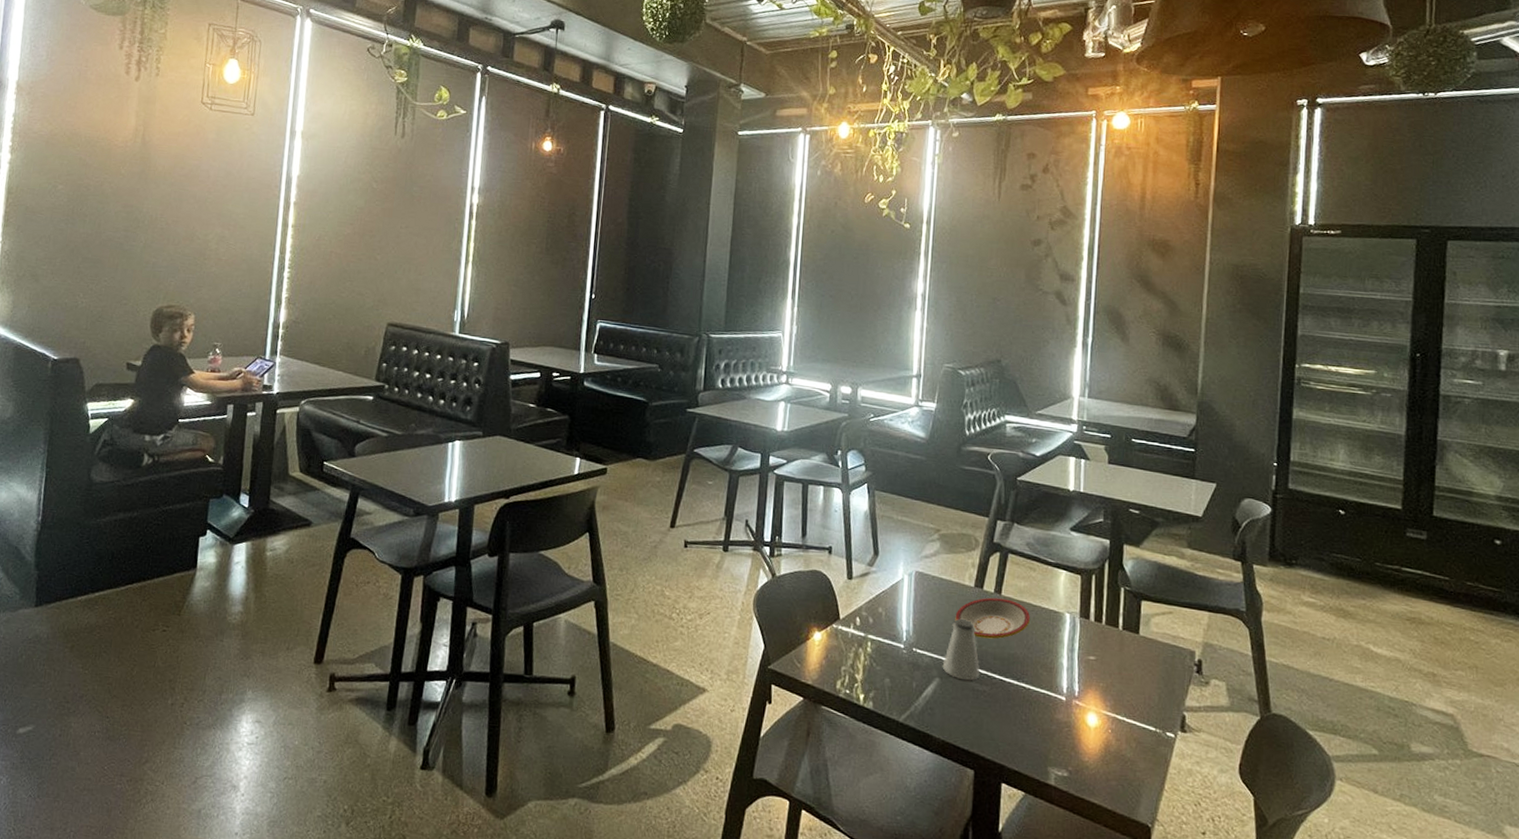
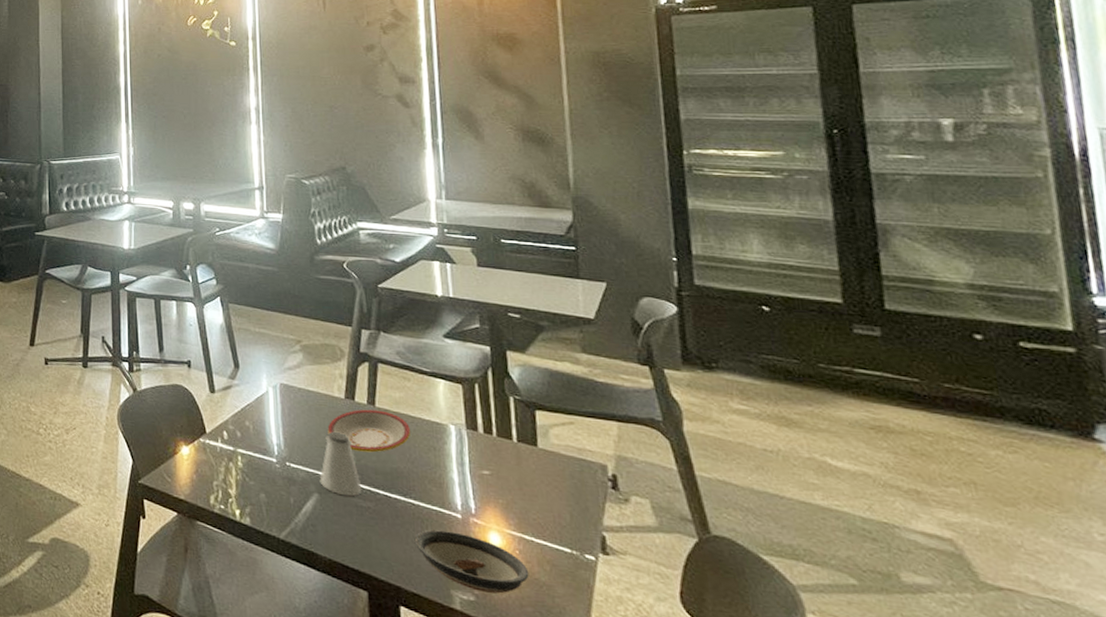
saucer: none [1021,711,1118,770] -> present [414,529,529,594]

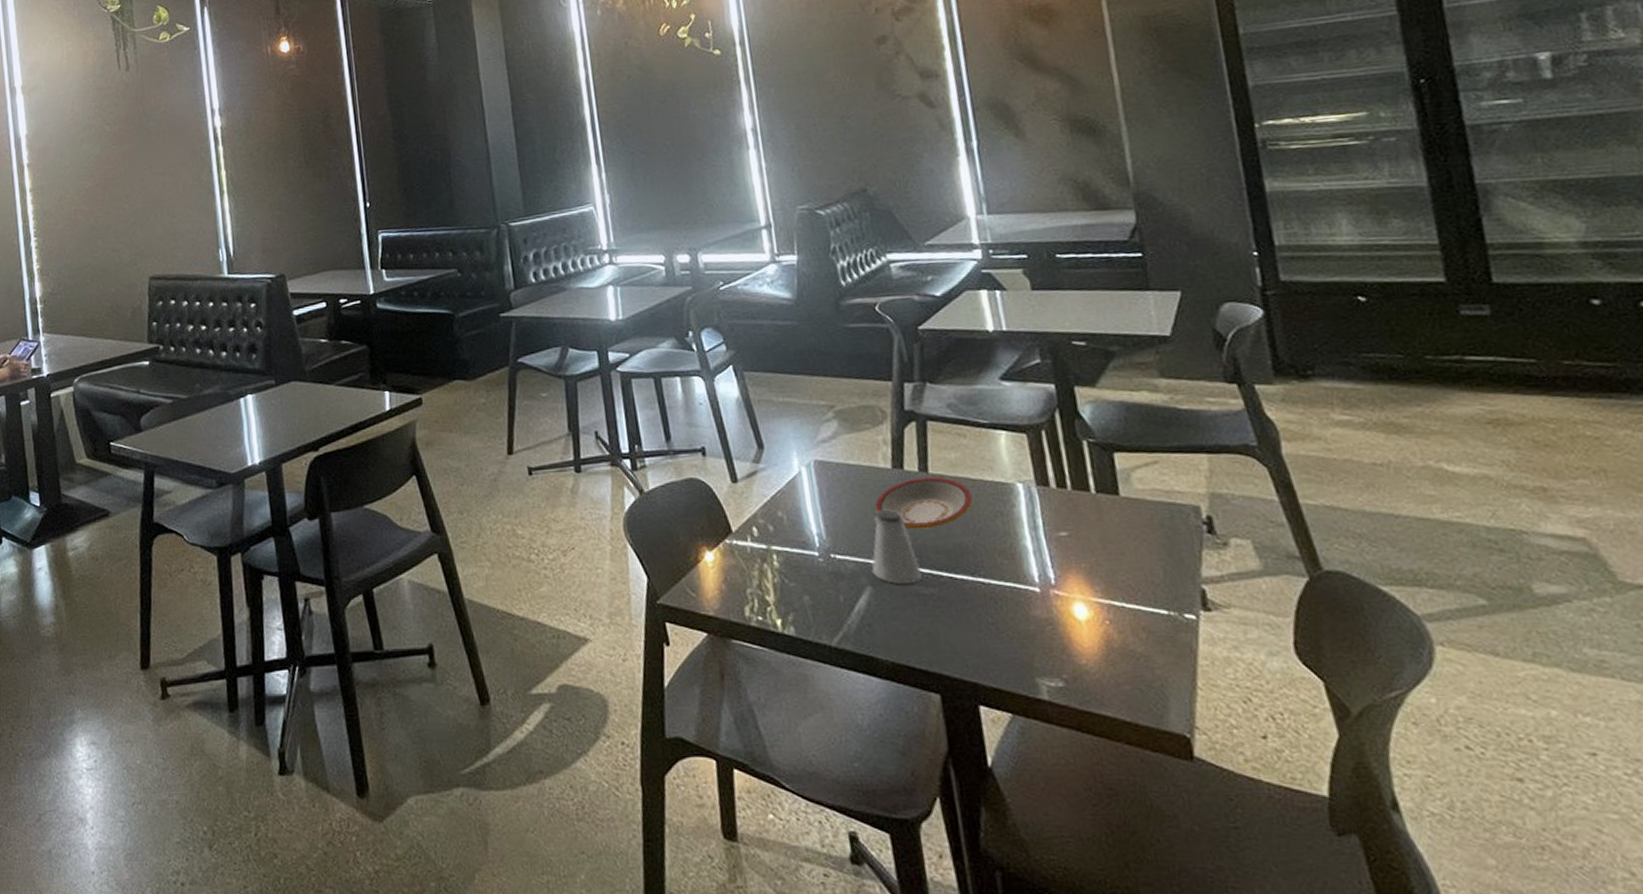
saucer: present [414,529,529,594] -> none [988,609,1124,675]

